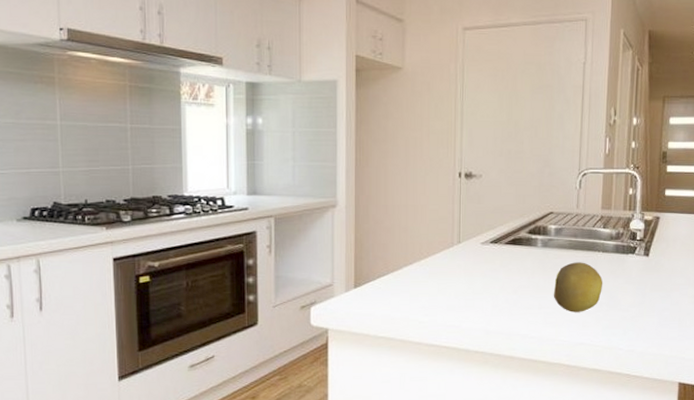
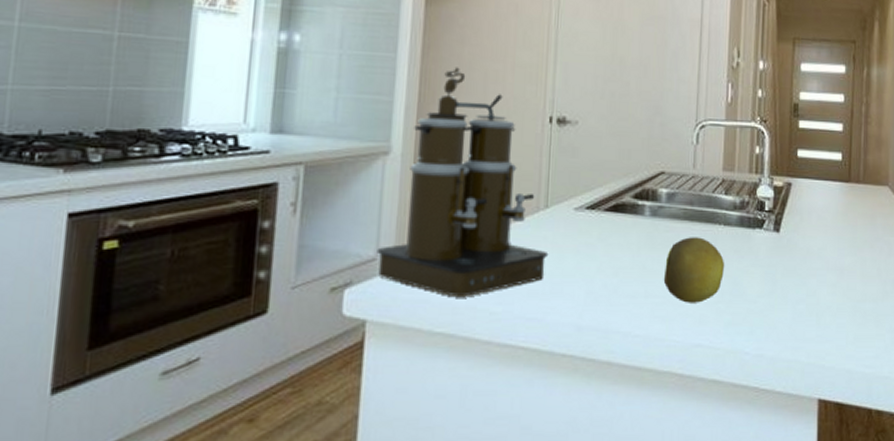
coffee maker: none [332,137,462,311] -> present [376,67,549,298]

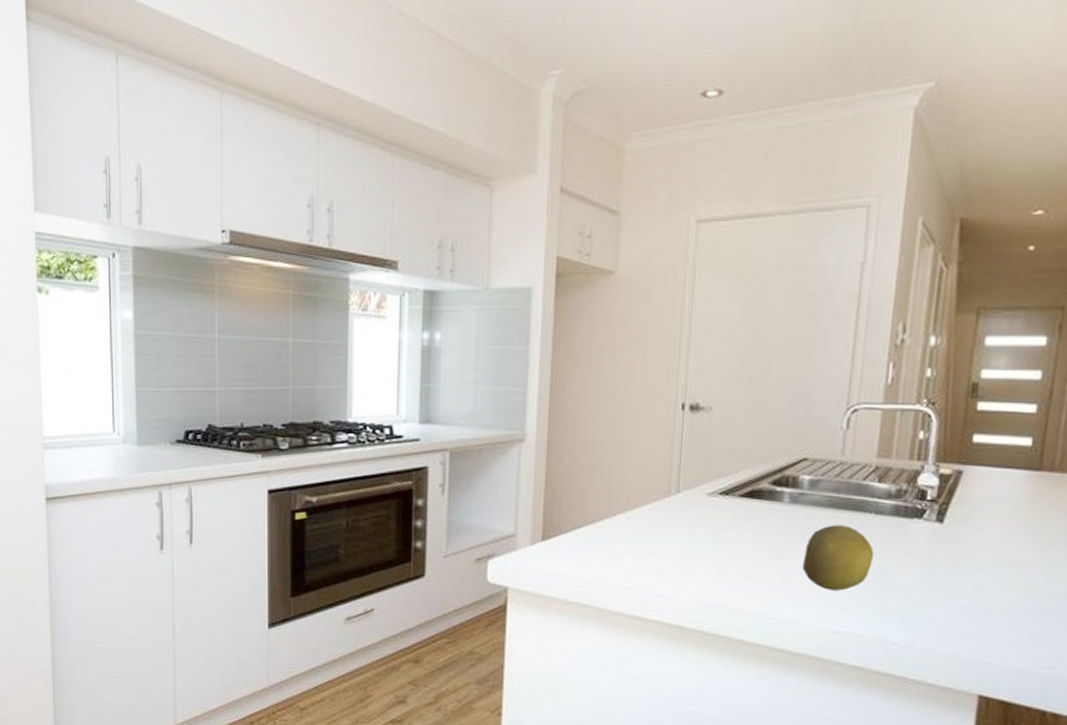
coffee maker: present [376,67,549,298] -> none [515,357,680,573]

